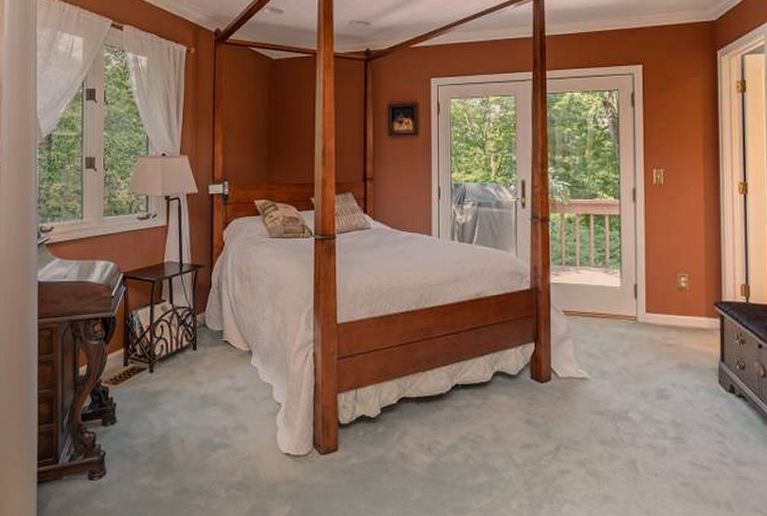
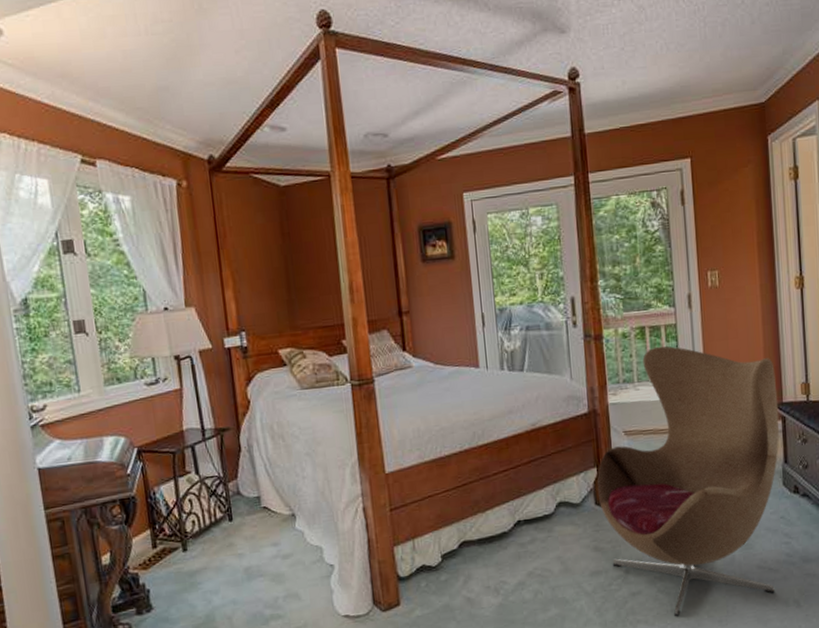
armchair: none [534,234,718,502] -> present [597,346,780,617]

